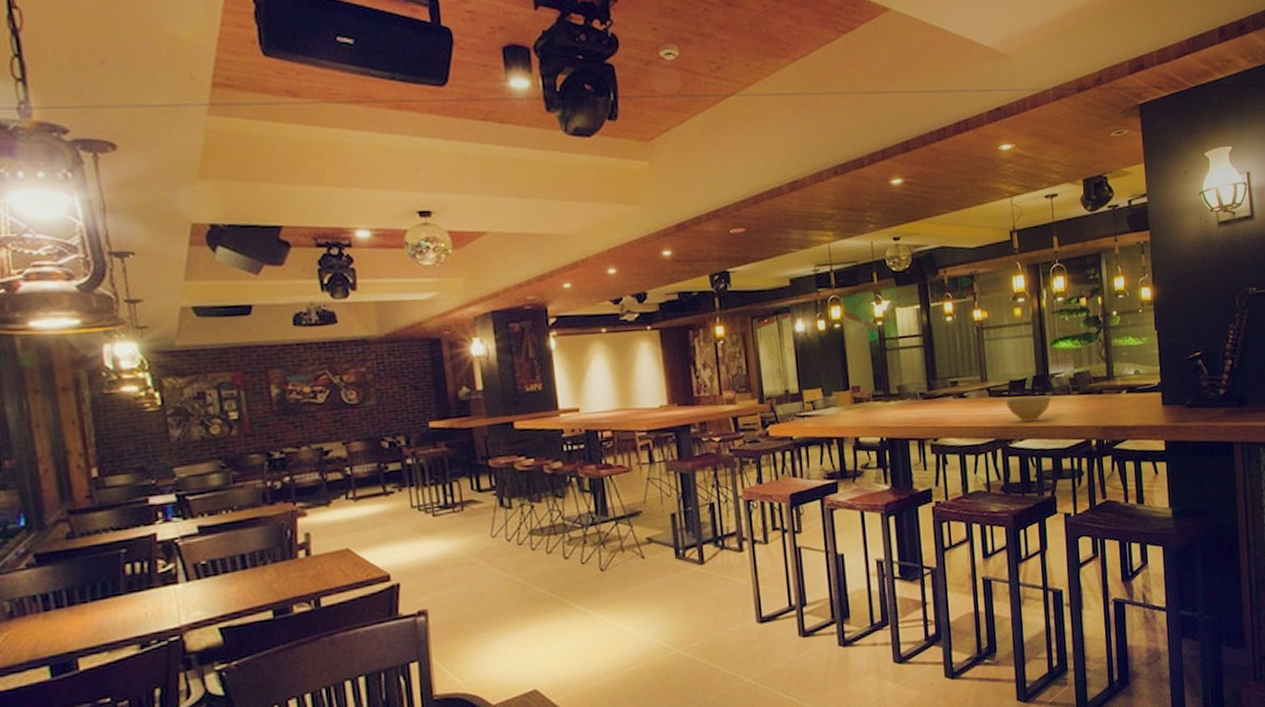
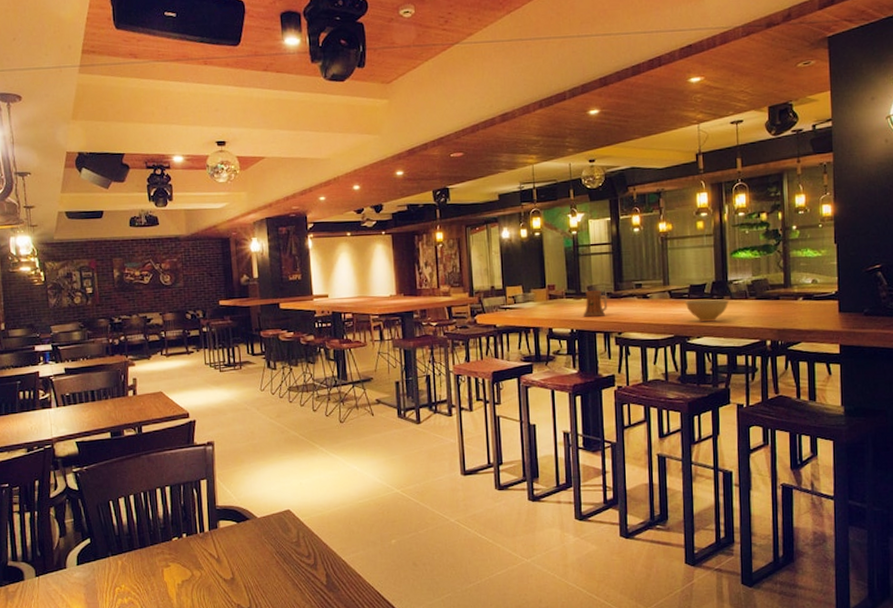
beer mug: none [894,389,921,423] -> present [584,289,608,318]

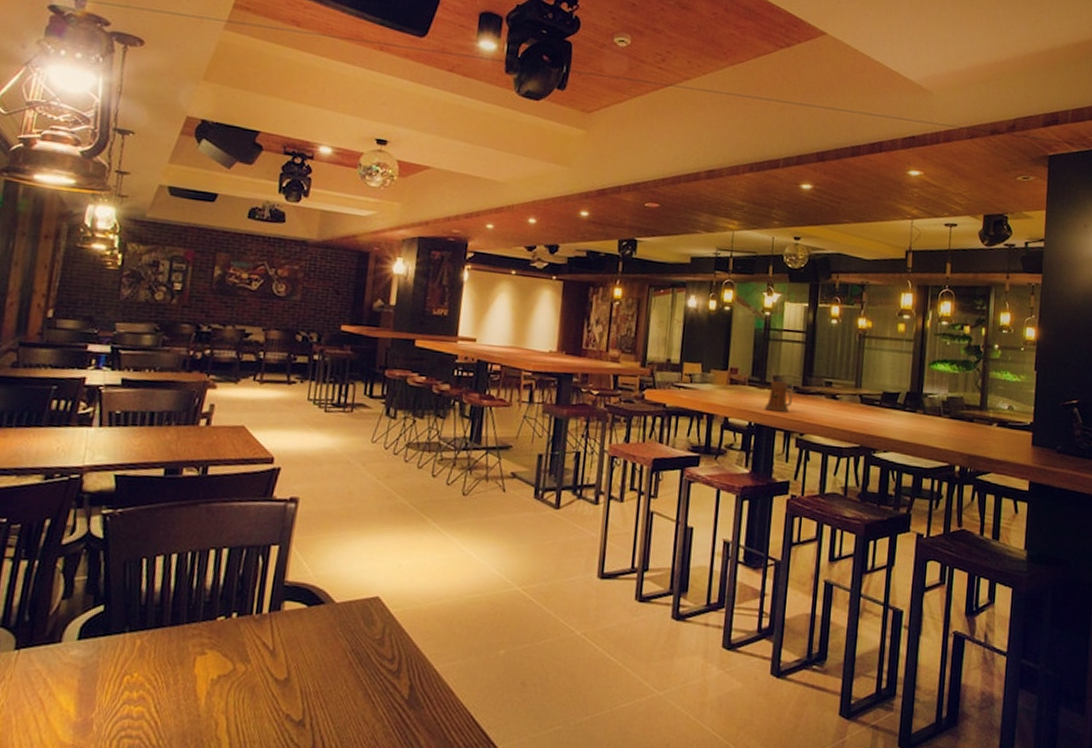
bowl: present [685,299,729,322] -> none [875,408,922,436]

